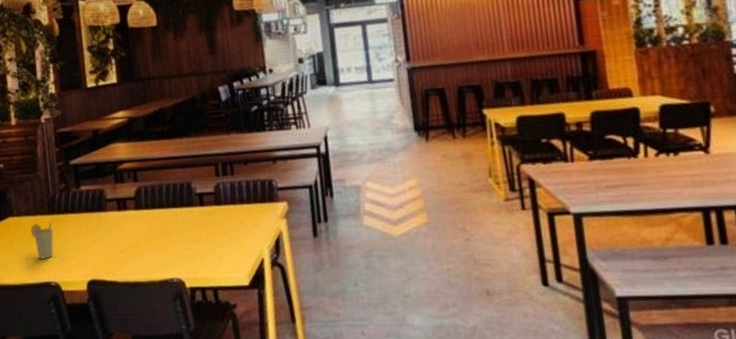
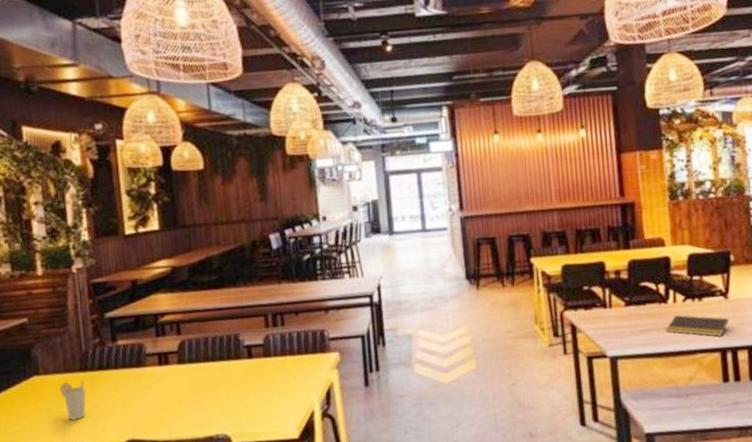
notepad: none [637,170,712,195] -> present [666,315,730,337]

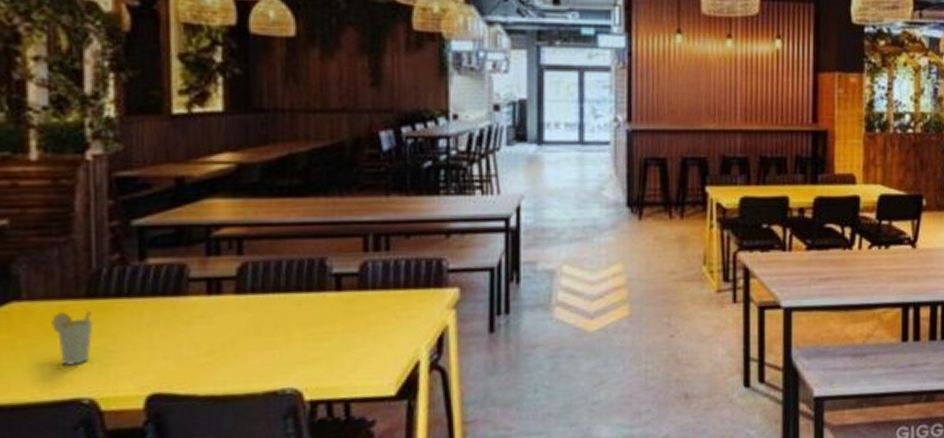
notepad: present [666,315,730,337] -> none [848,264,915,290]

